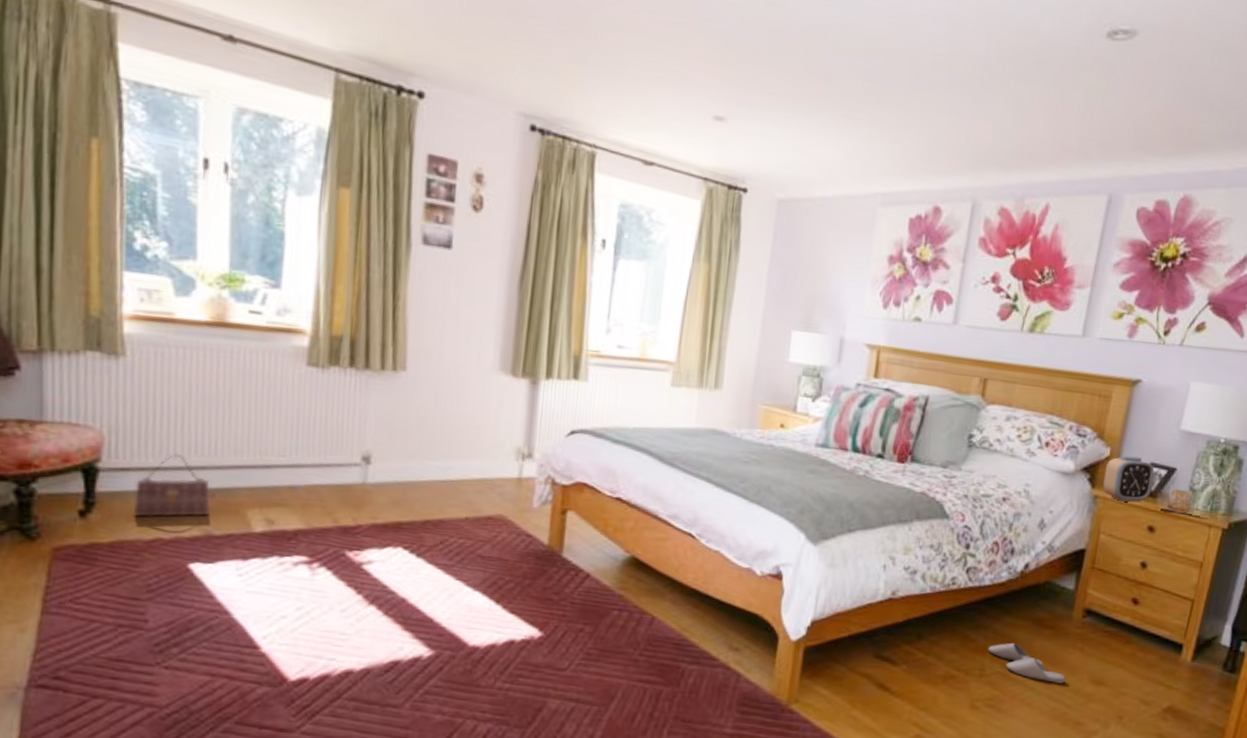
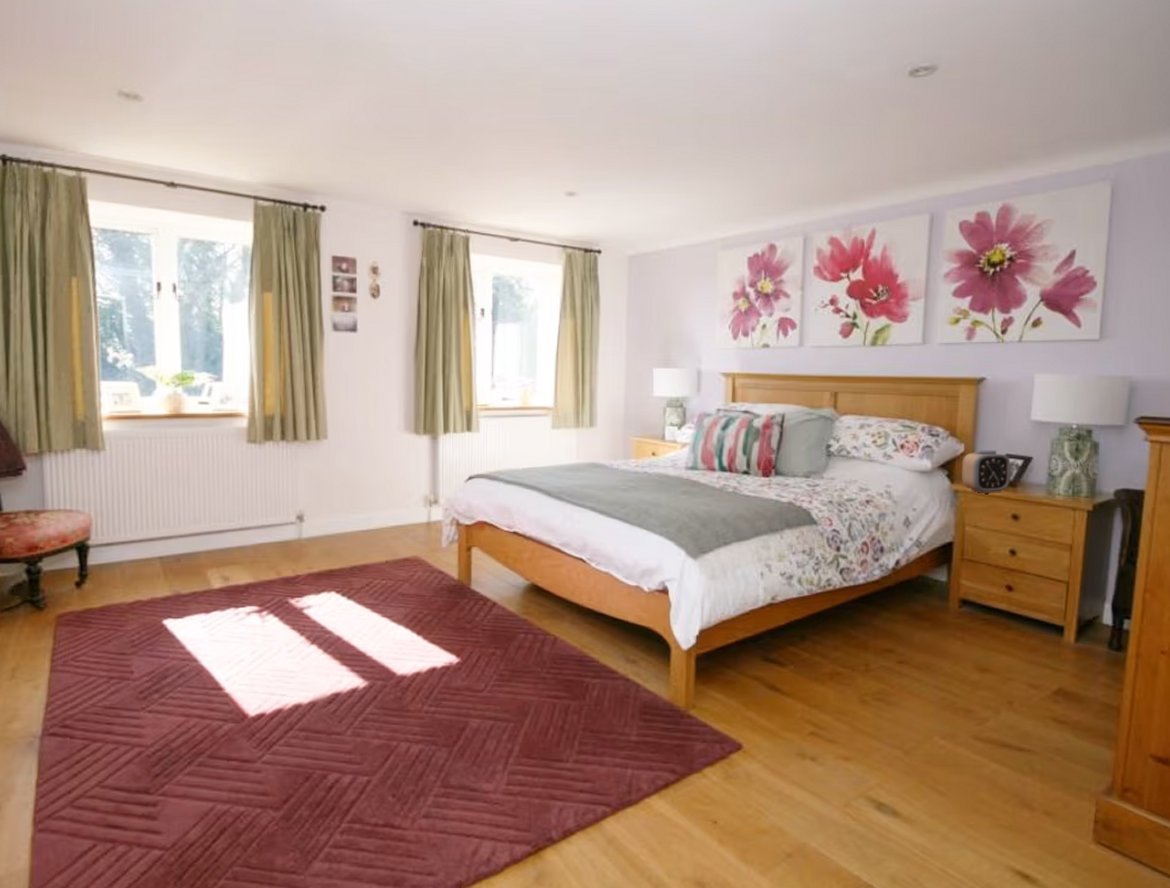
handbag: present [132,454,211,518] -> none [117,528,178,583]
slippers: present [988,642,1065,684] -> none [870,637,950,673]
mug: present [1167,488,1193,514] -> none [1028,476,1052,499]

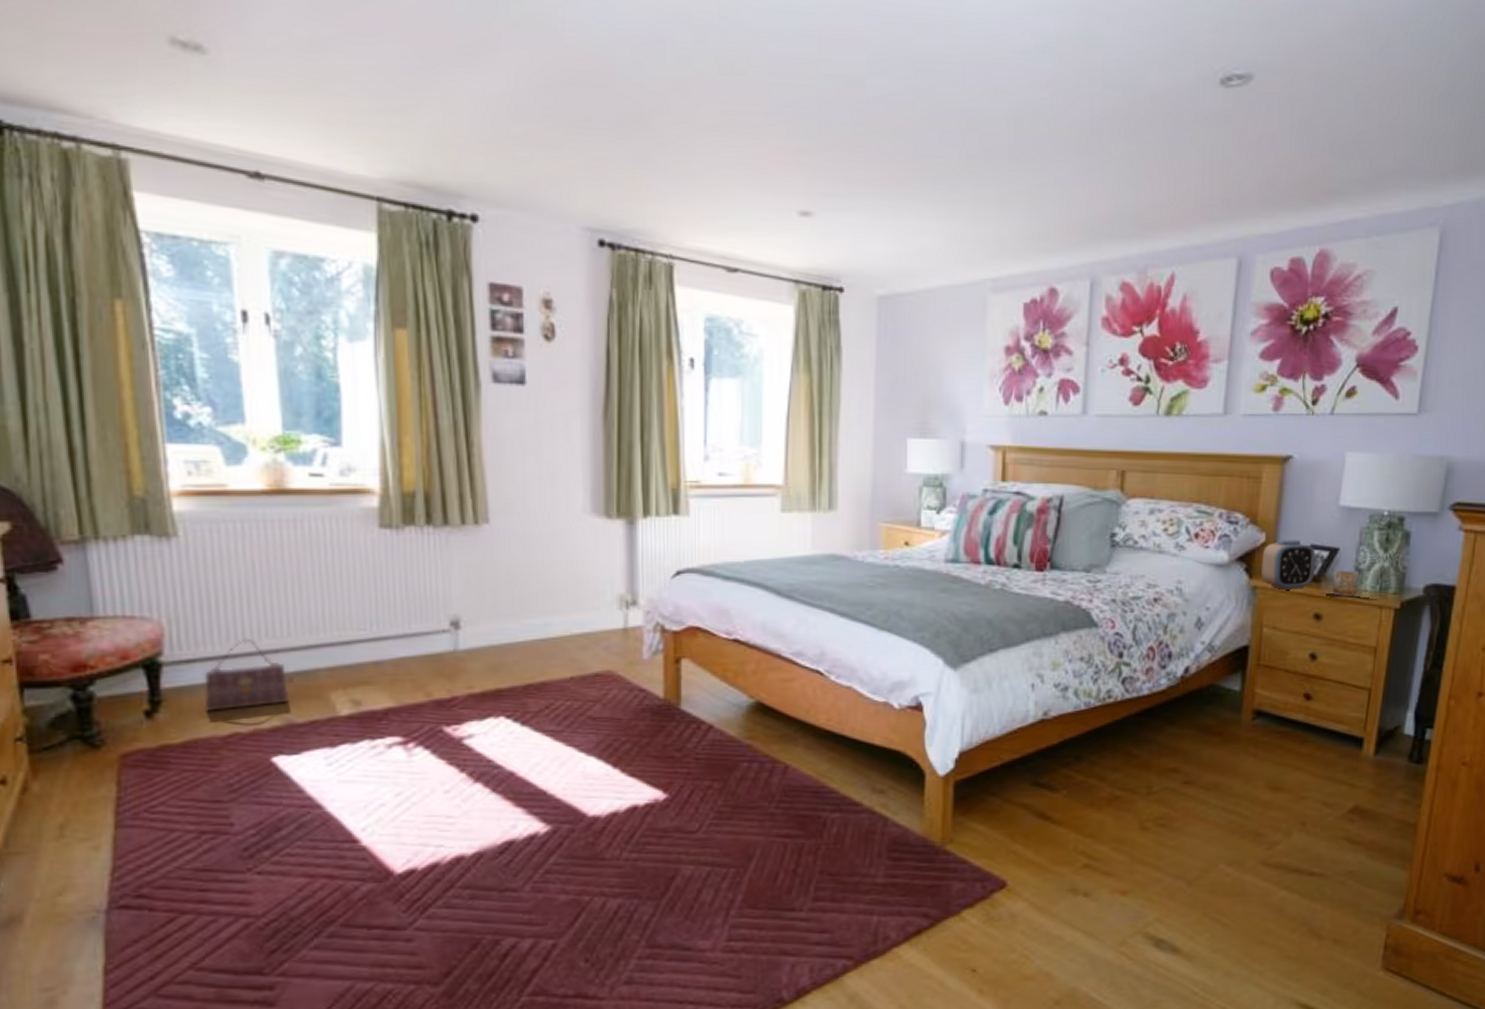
handbag: none [117,528,178,583] -> present [204,639,290,711]
mug: none [1028,476,1052,499] -> present [1332,570,1359,596]

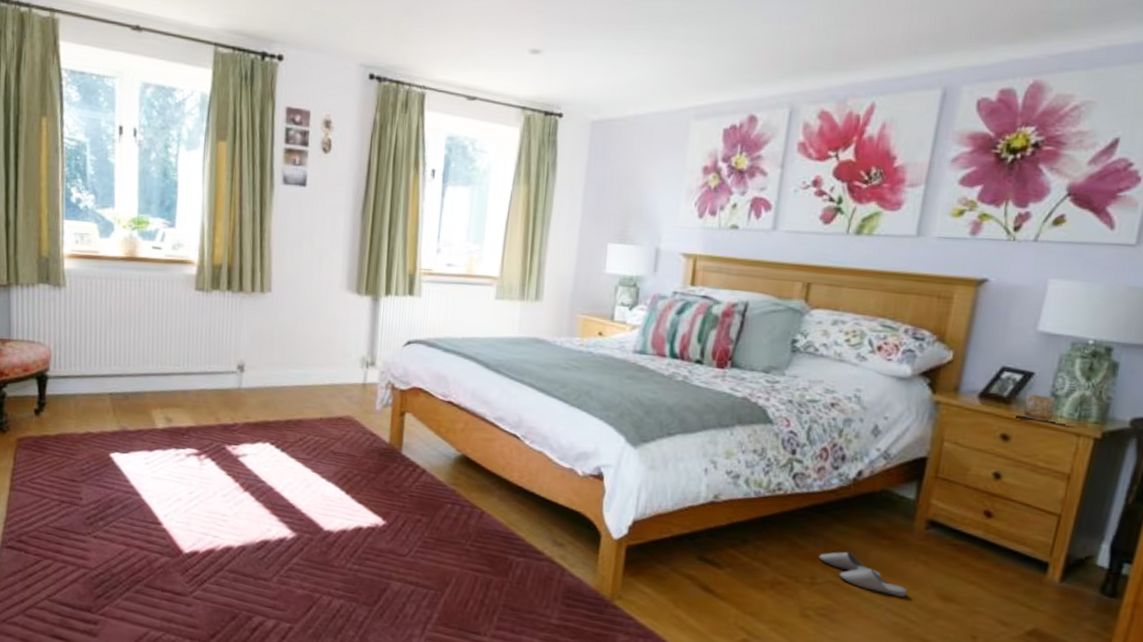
handbag: present [204,639,290,711] -> none [71,365,126,416]
slippers: none [1153,754,1240,794] -> present [818,551,908,597]
alarm clock: present [1261,540,1316,591] -> none [945,359,1007,409]

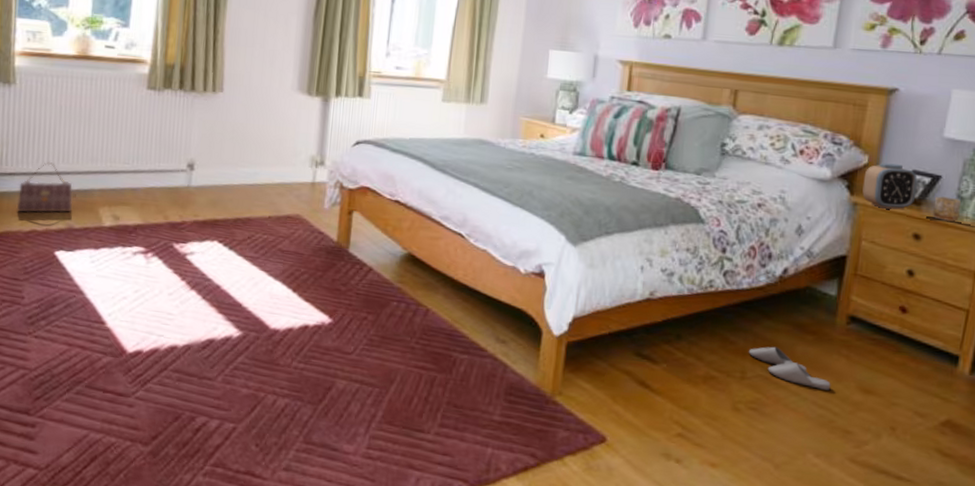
handbag: none [71,365,126,416] -> present [16,162,73,213]
alarm clock: none [945,359,1007,409] -> present [862,163,918,210]

